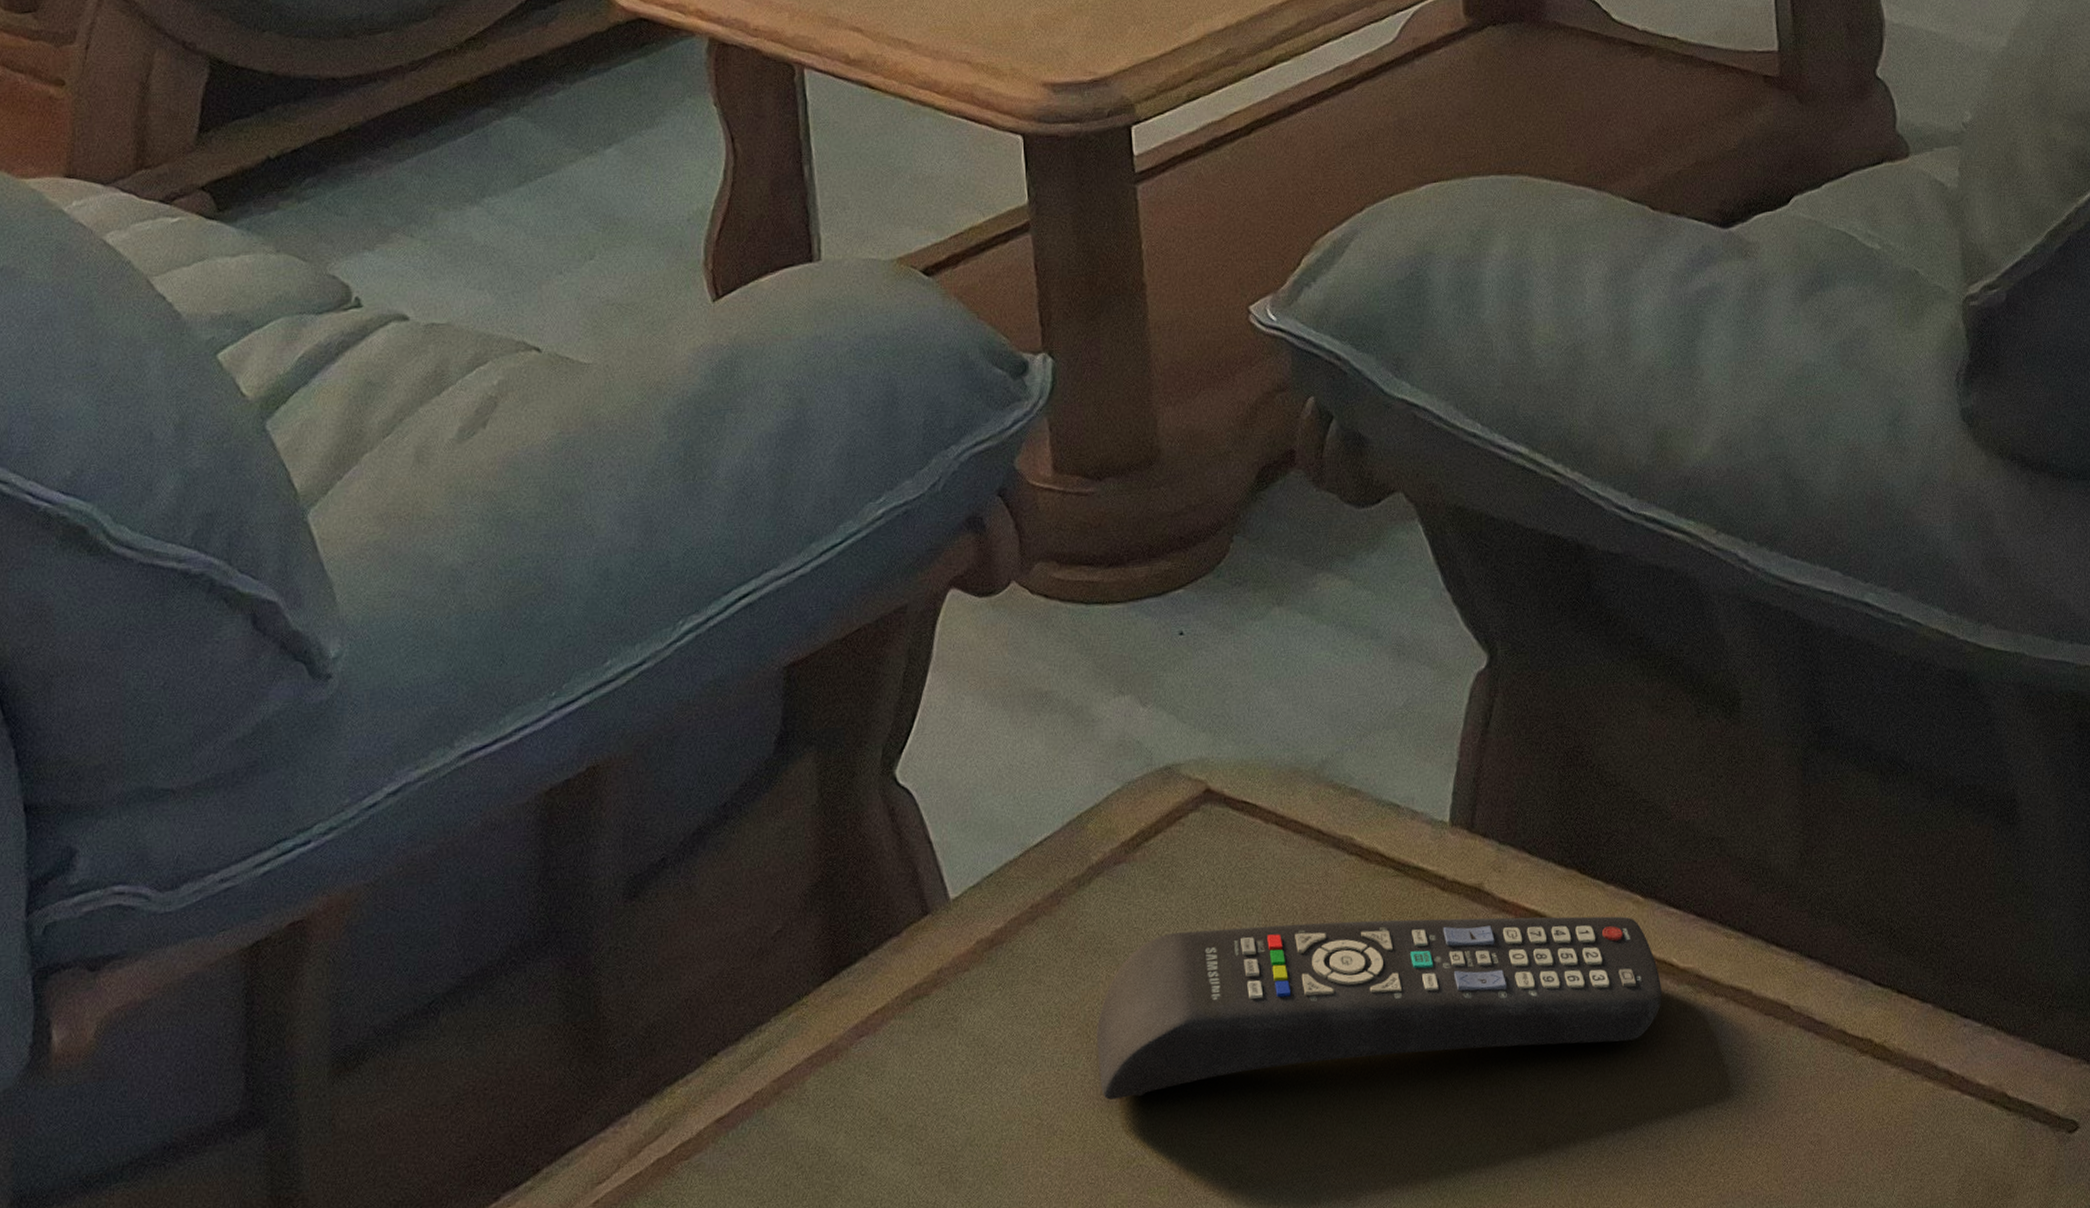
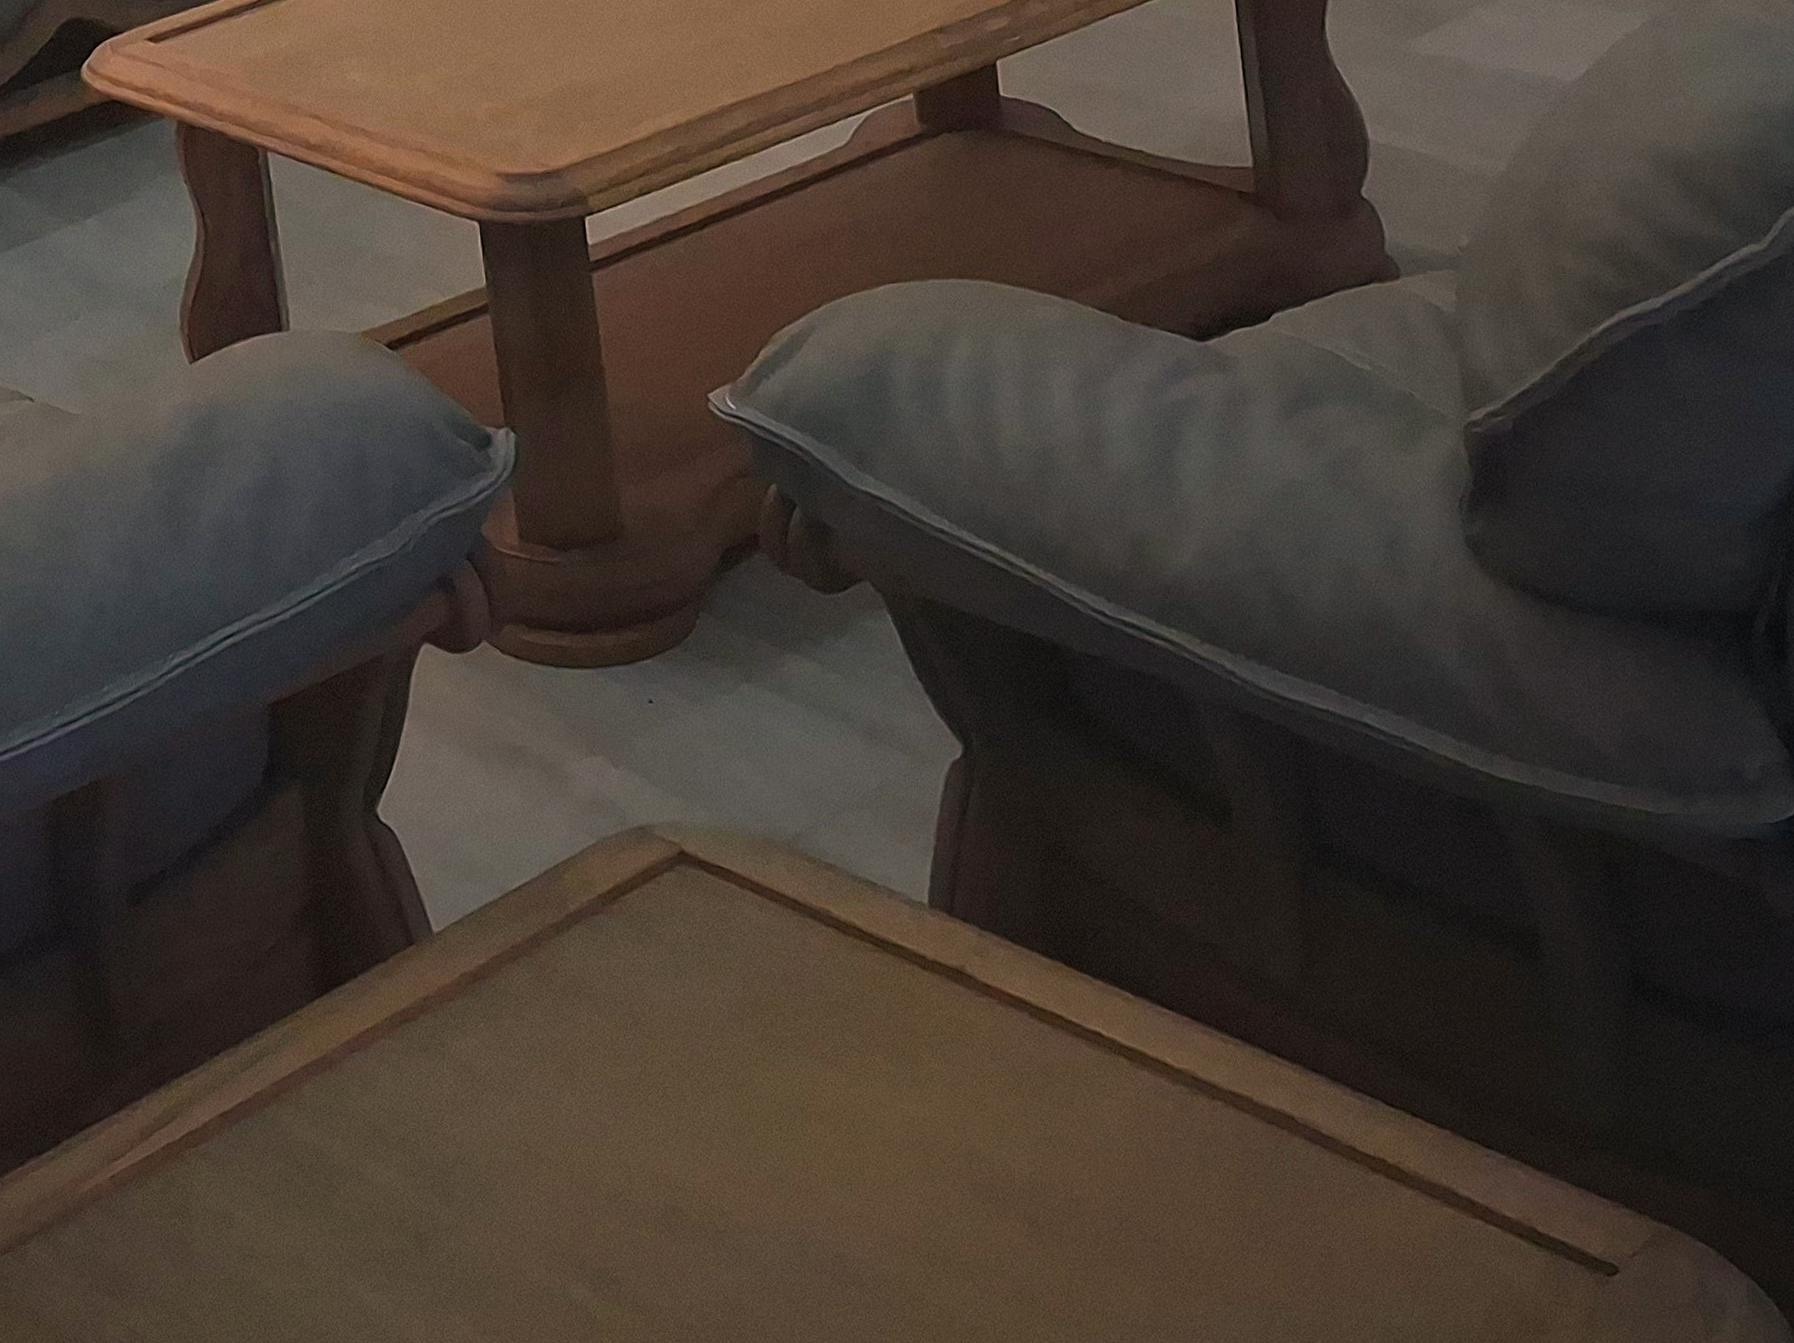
remote control: present [1097,916,1662,1100] -> none [580,984,1156,1135]

